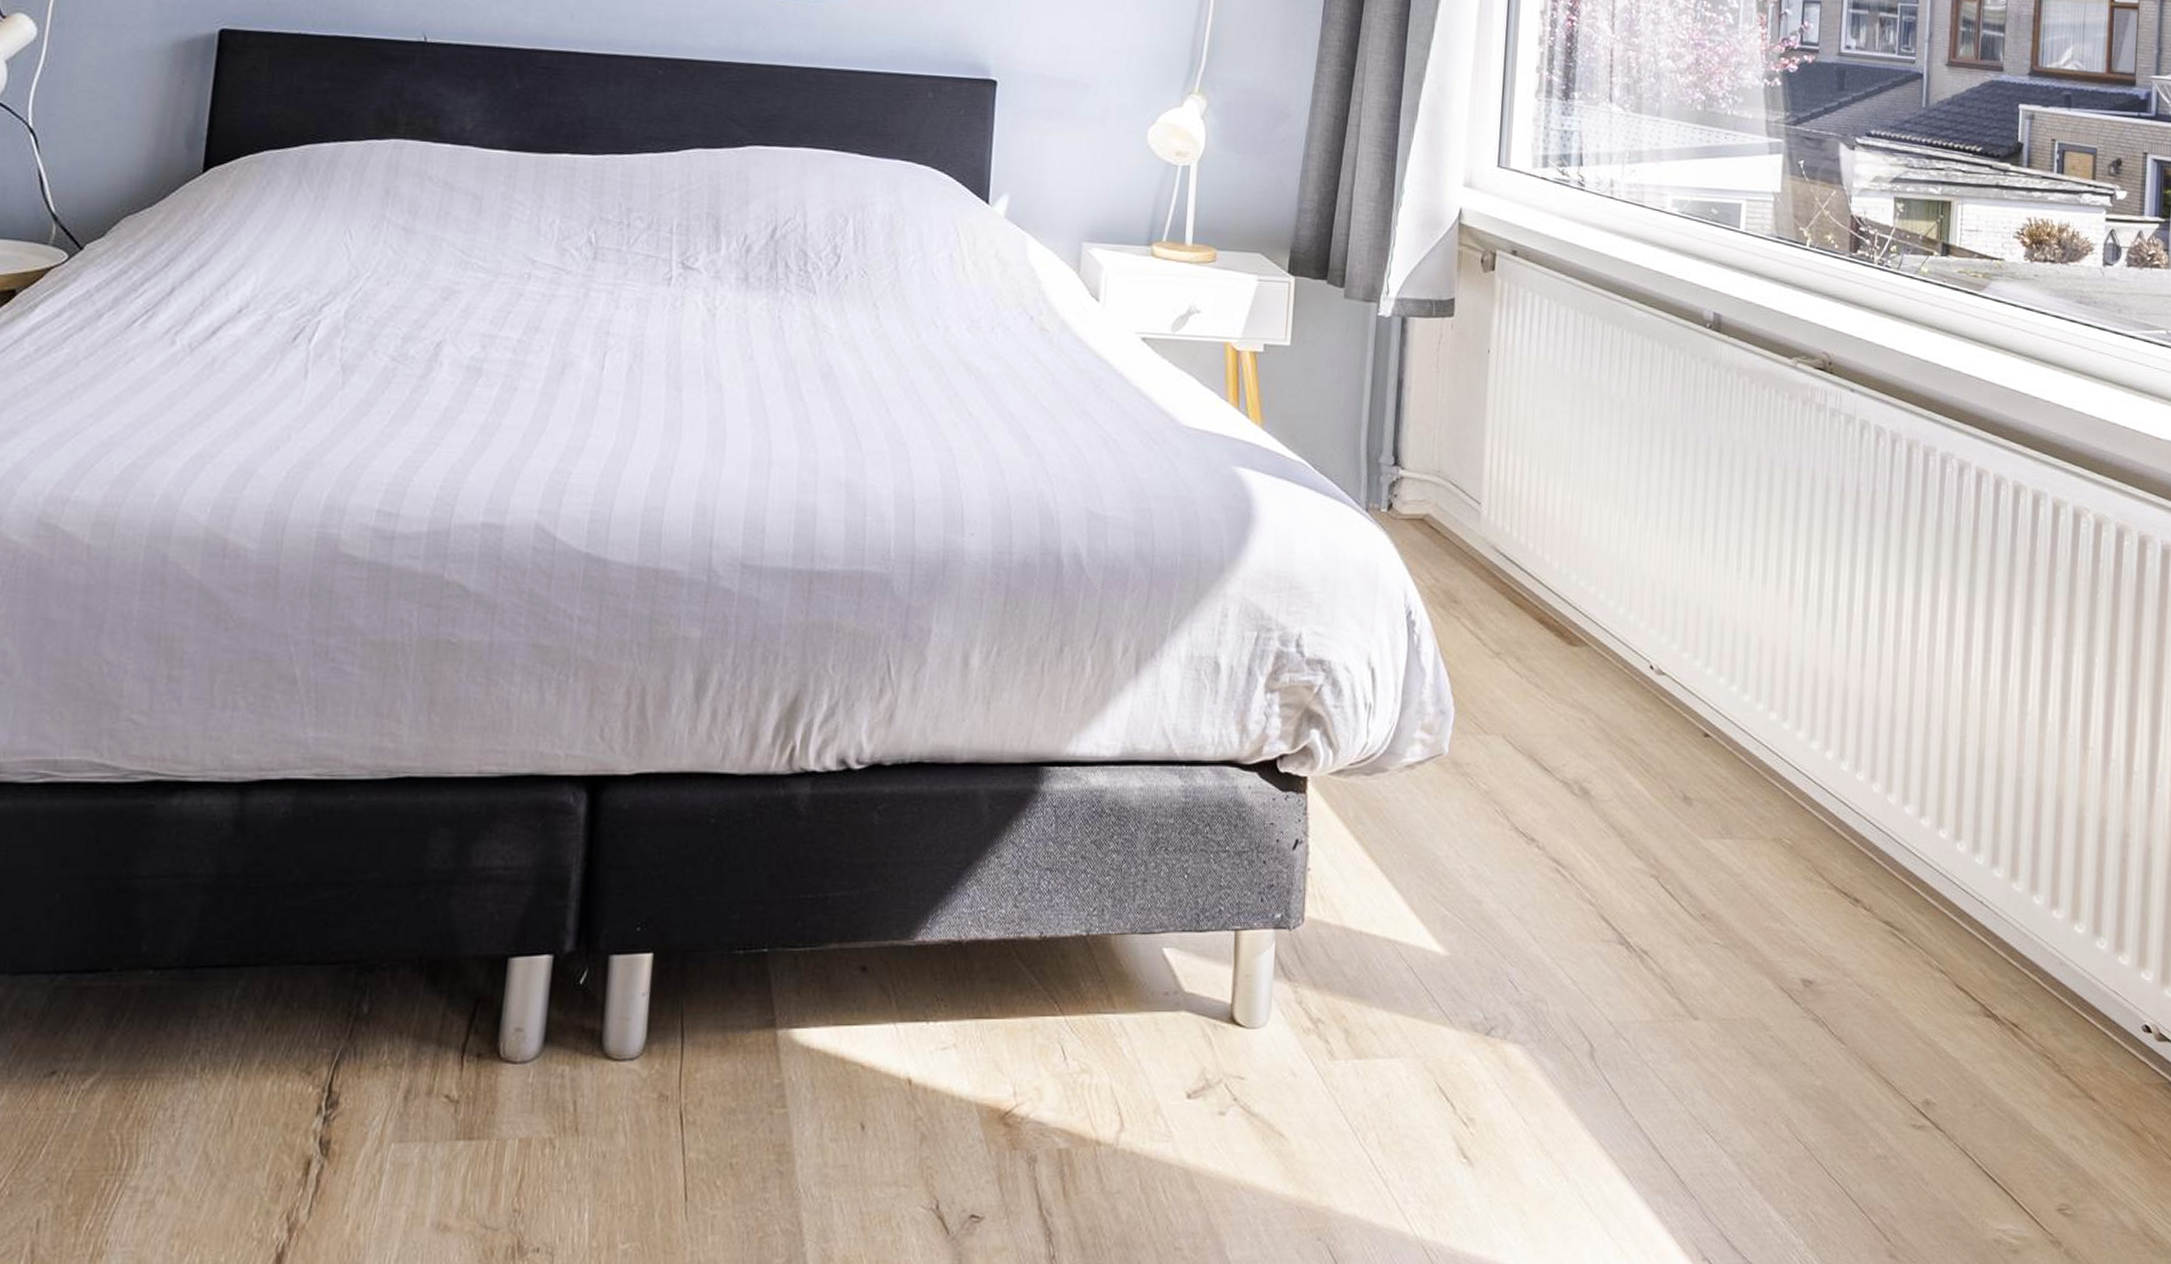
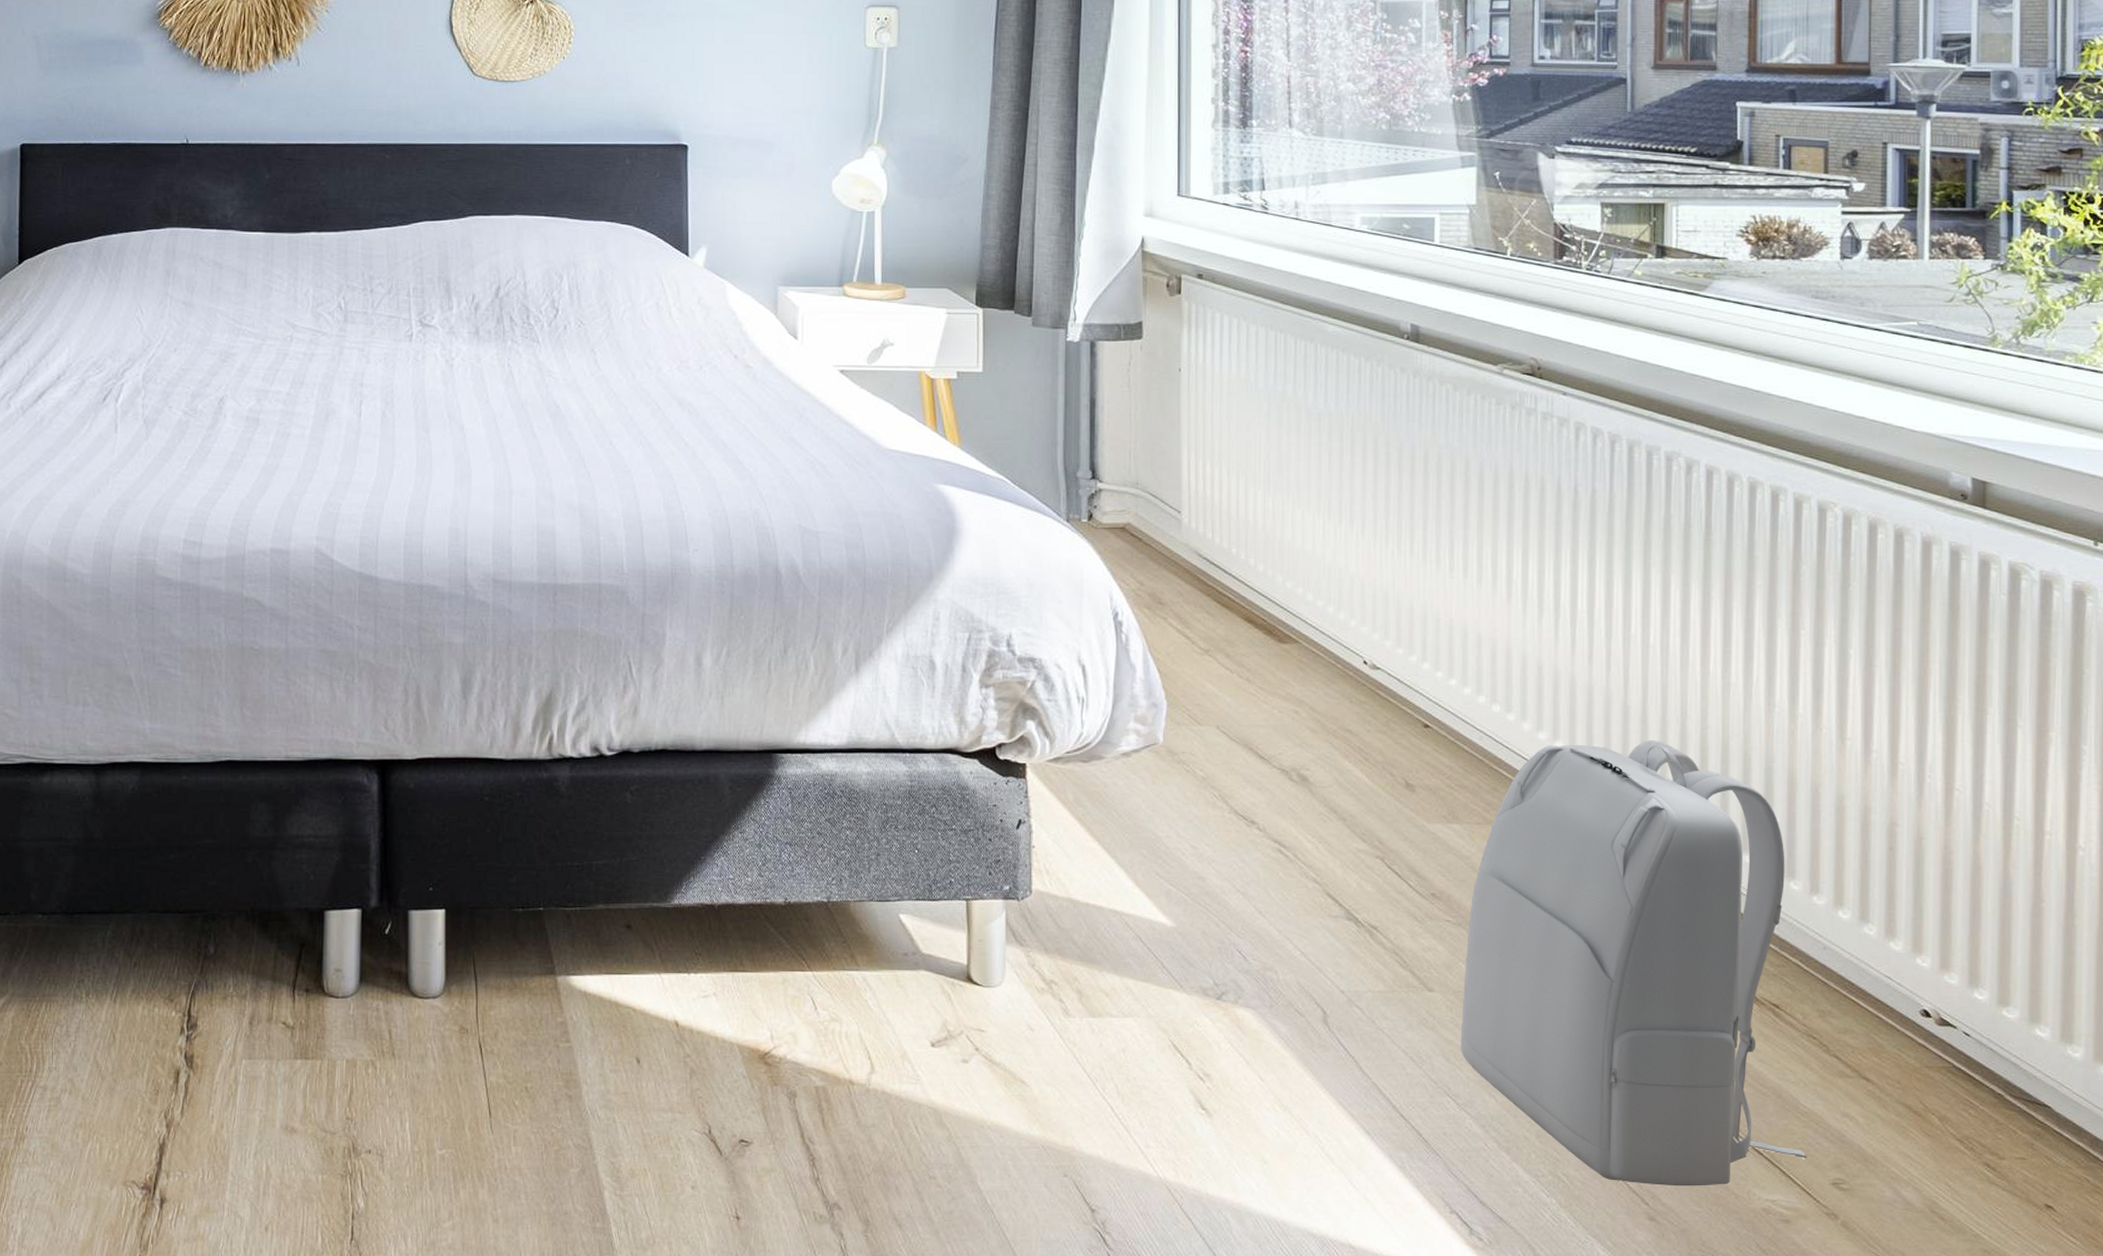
backpack: none [1721,750,2037,1220] -> present [1461,741,1807,1187]

